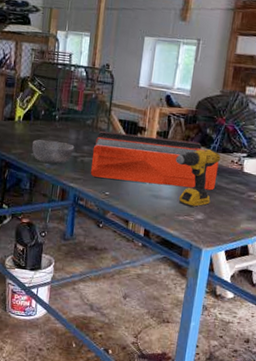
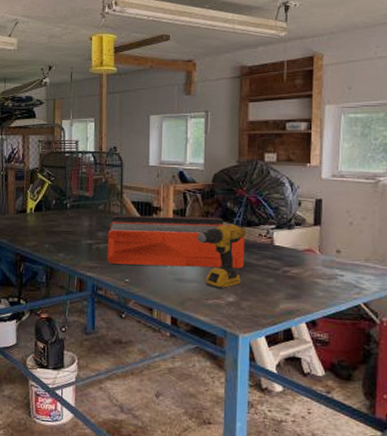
bowl: present [32,140,74,164] -> none [46,230,88,253]

